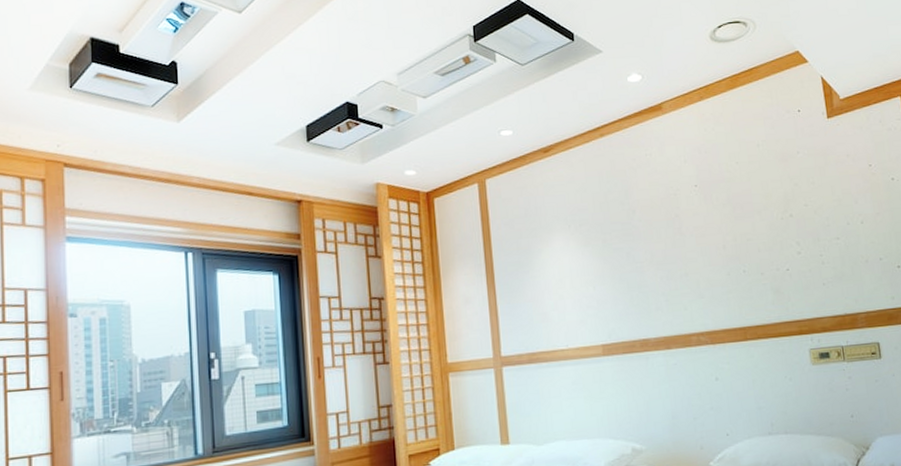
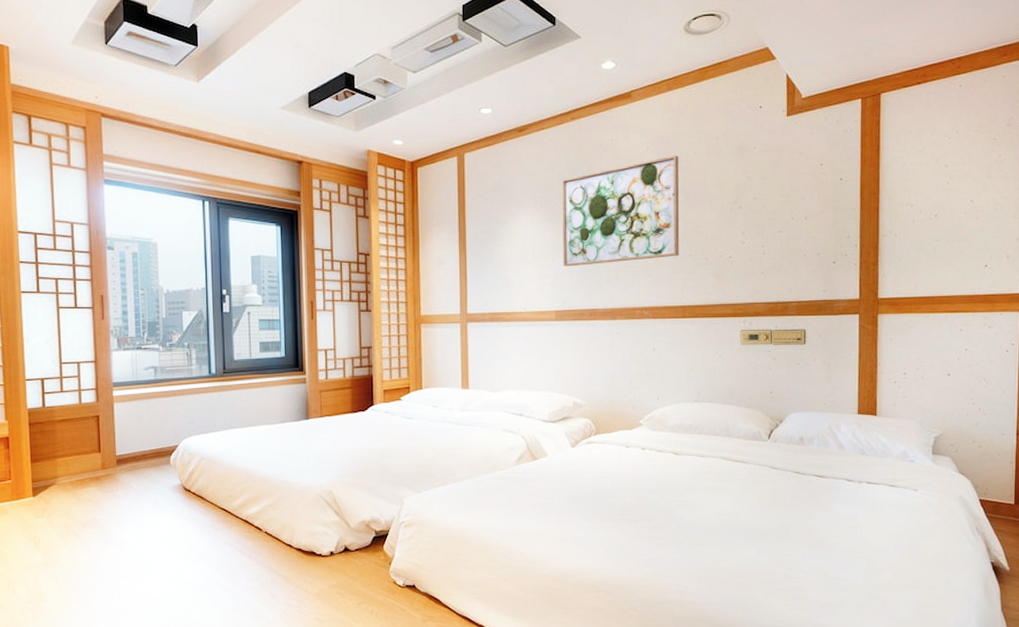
wall art: none [596,166,733,295] -> present [562,155,680,267]

